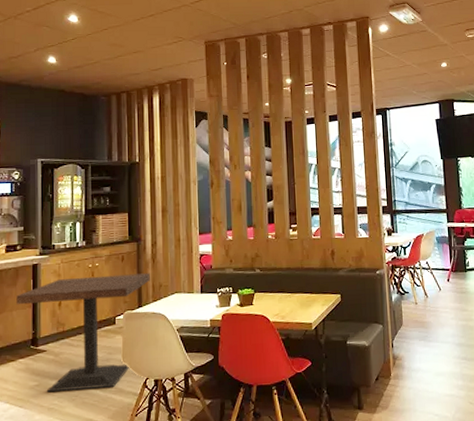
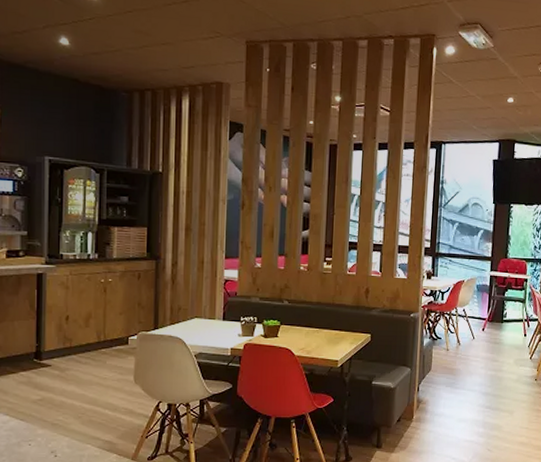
dining table: present [16,273,150,393] -> none [18,292,168,408]

